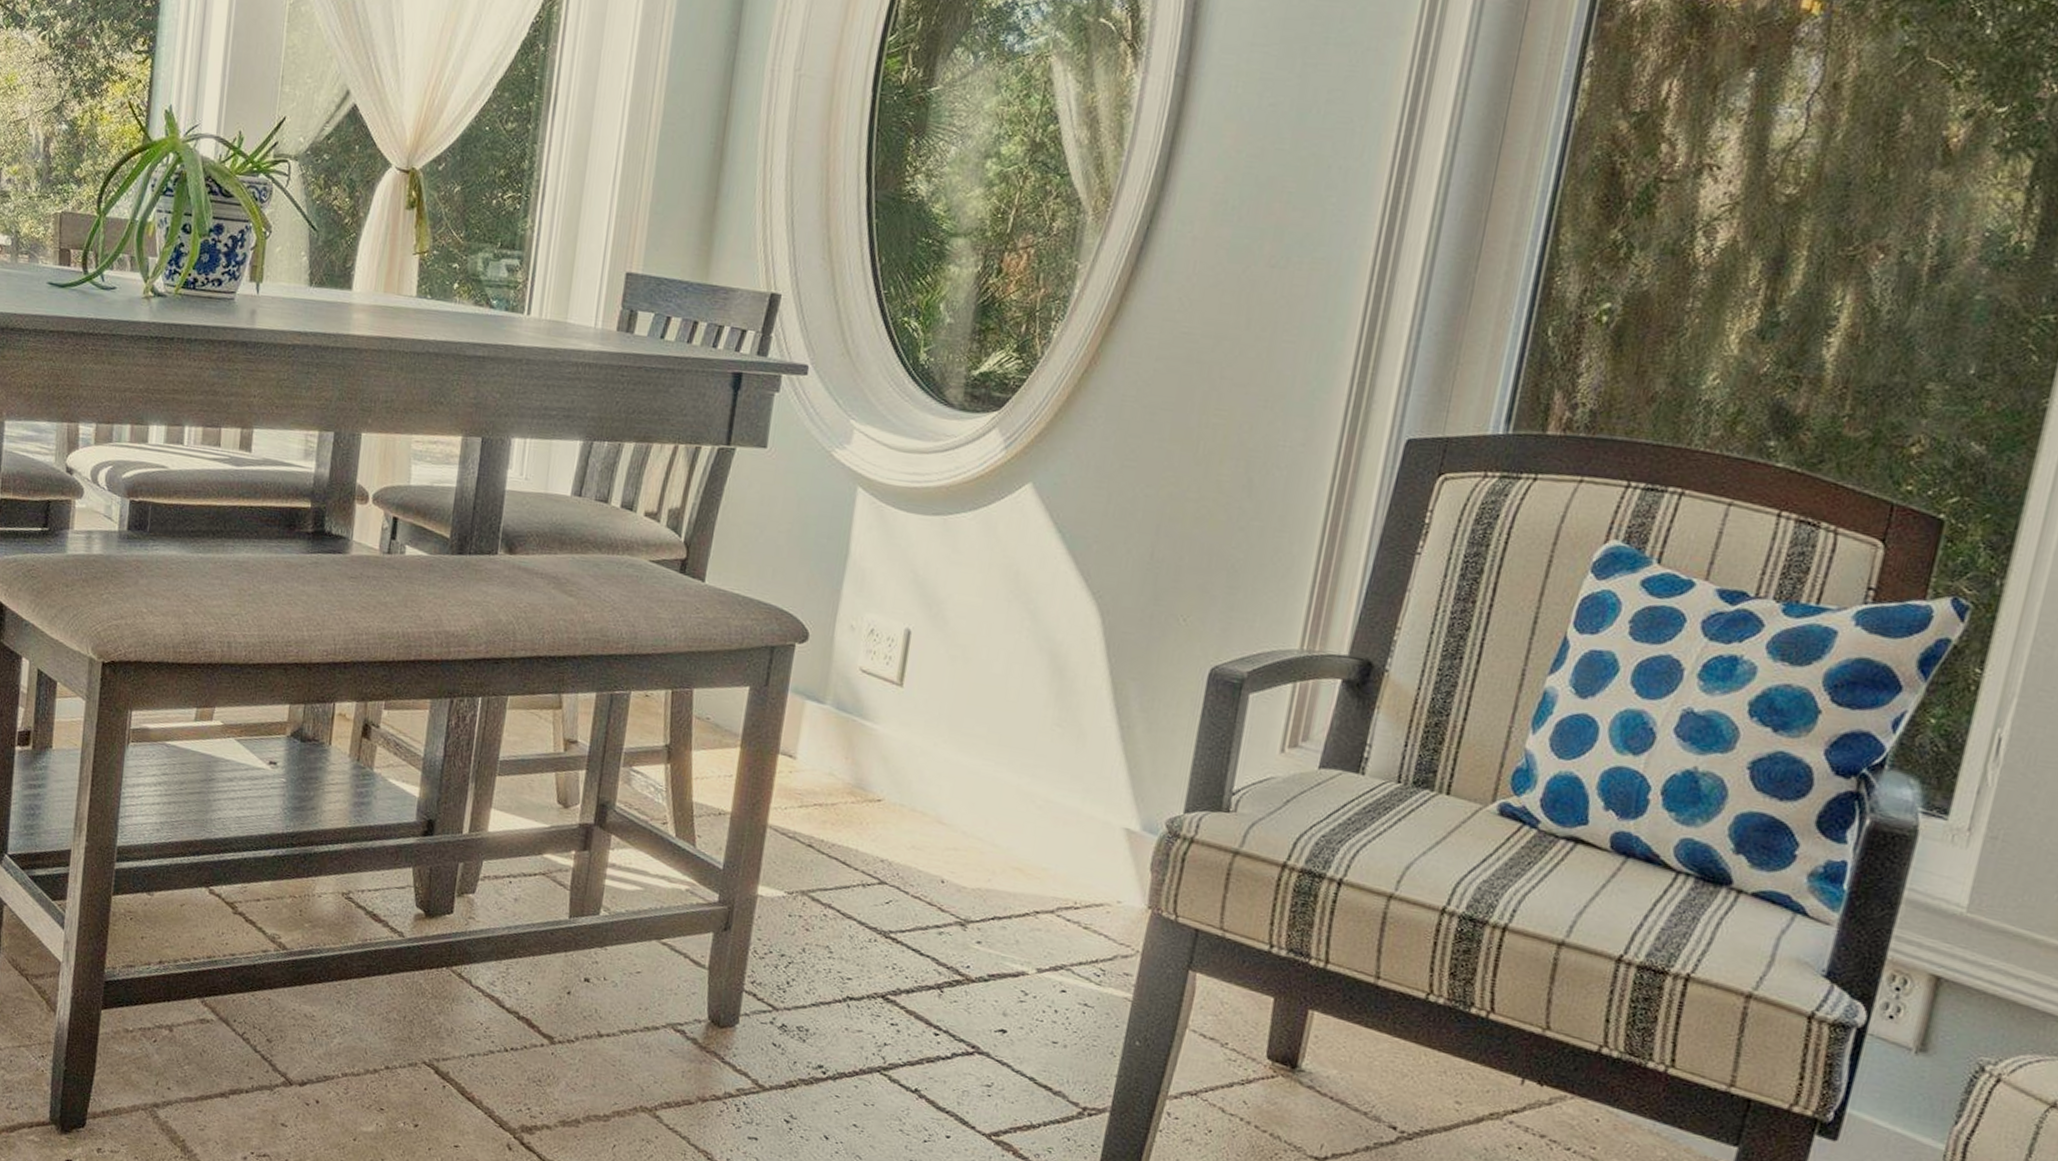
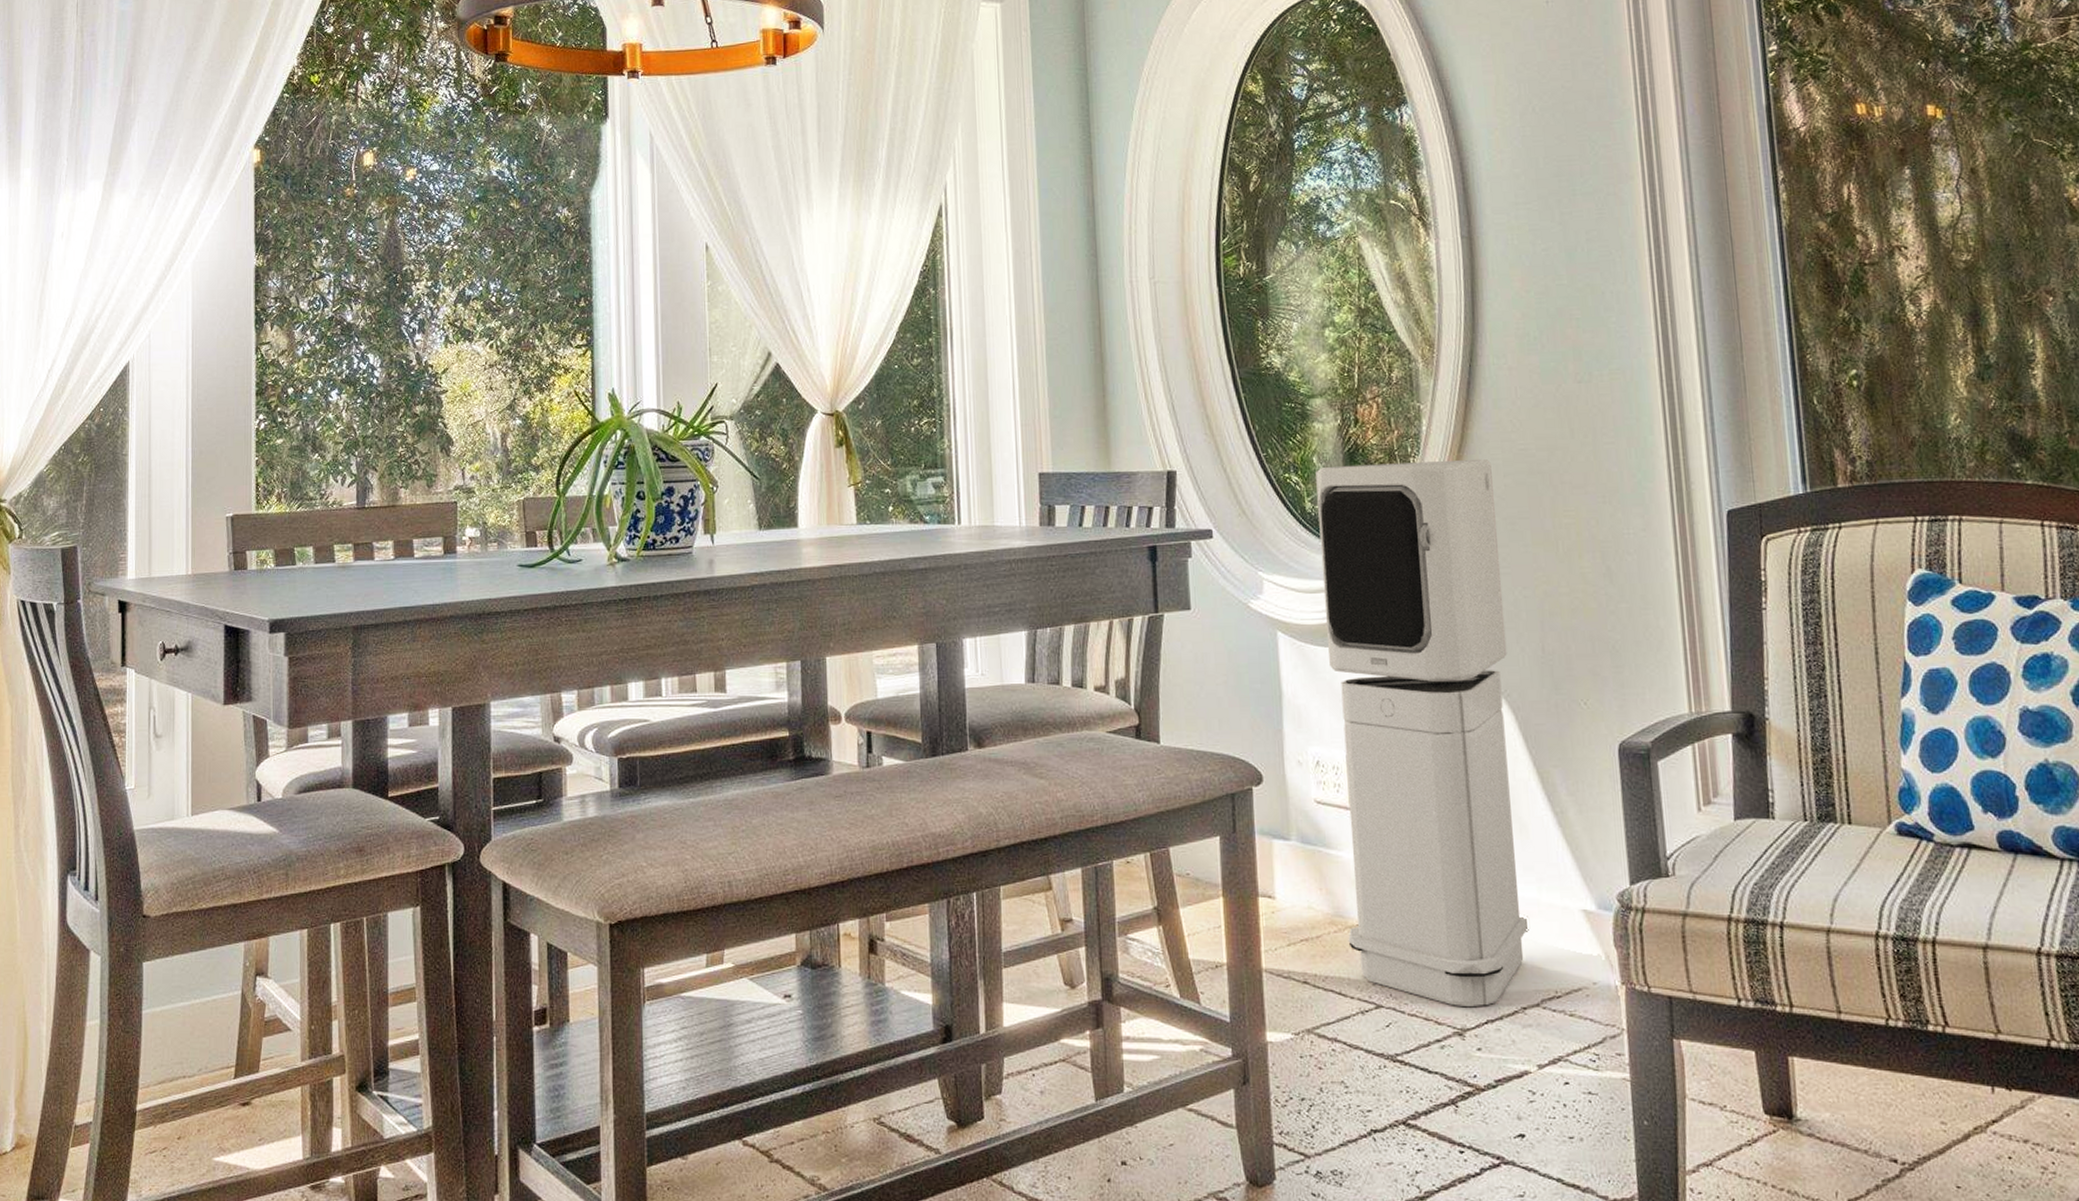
air purifier: none [864,317,1145,903] -> present [1316,458,1530,1008]

